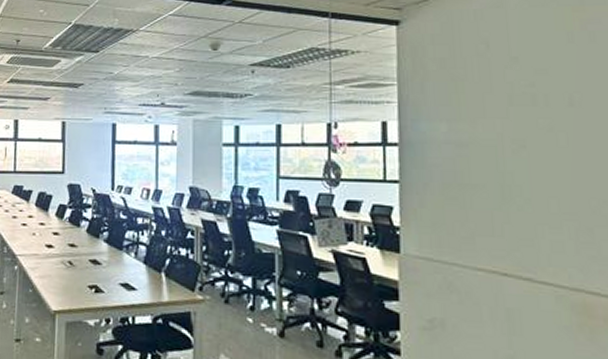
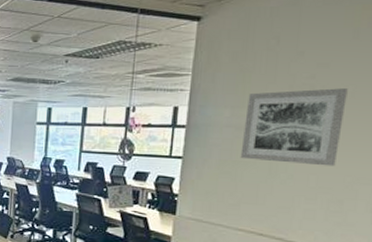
wall art: none [464,97,576,188] -> present [240,88,348,167]

